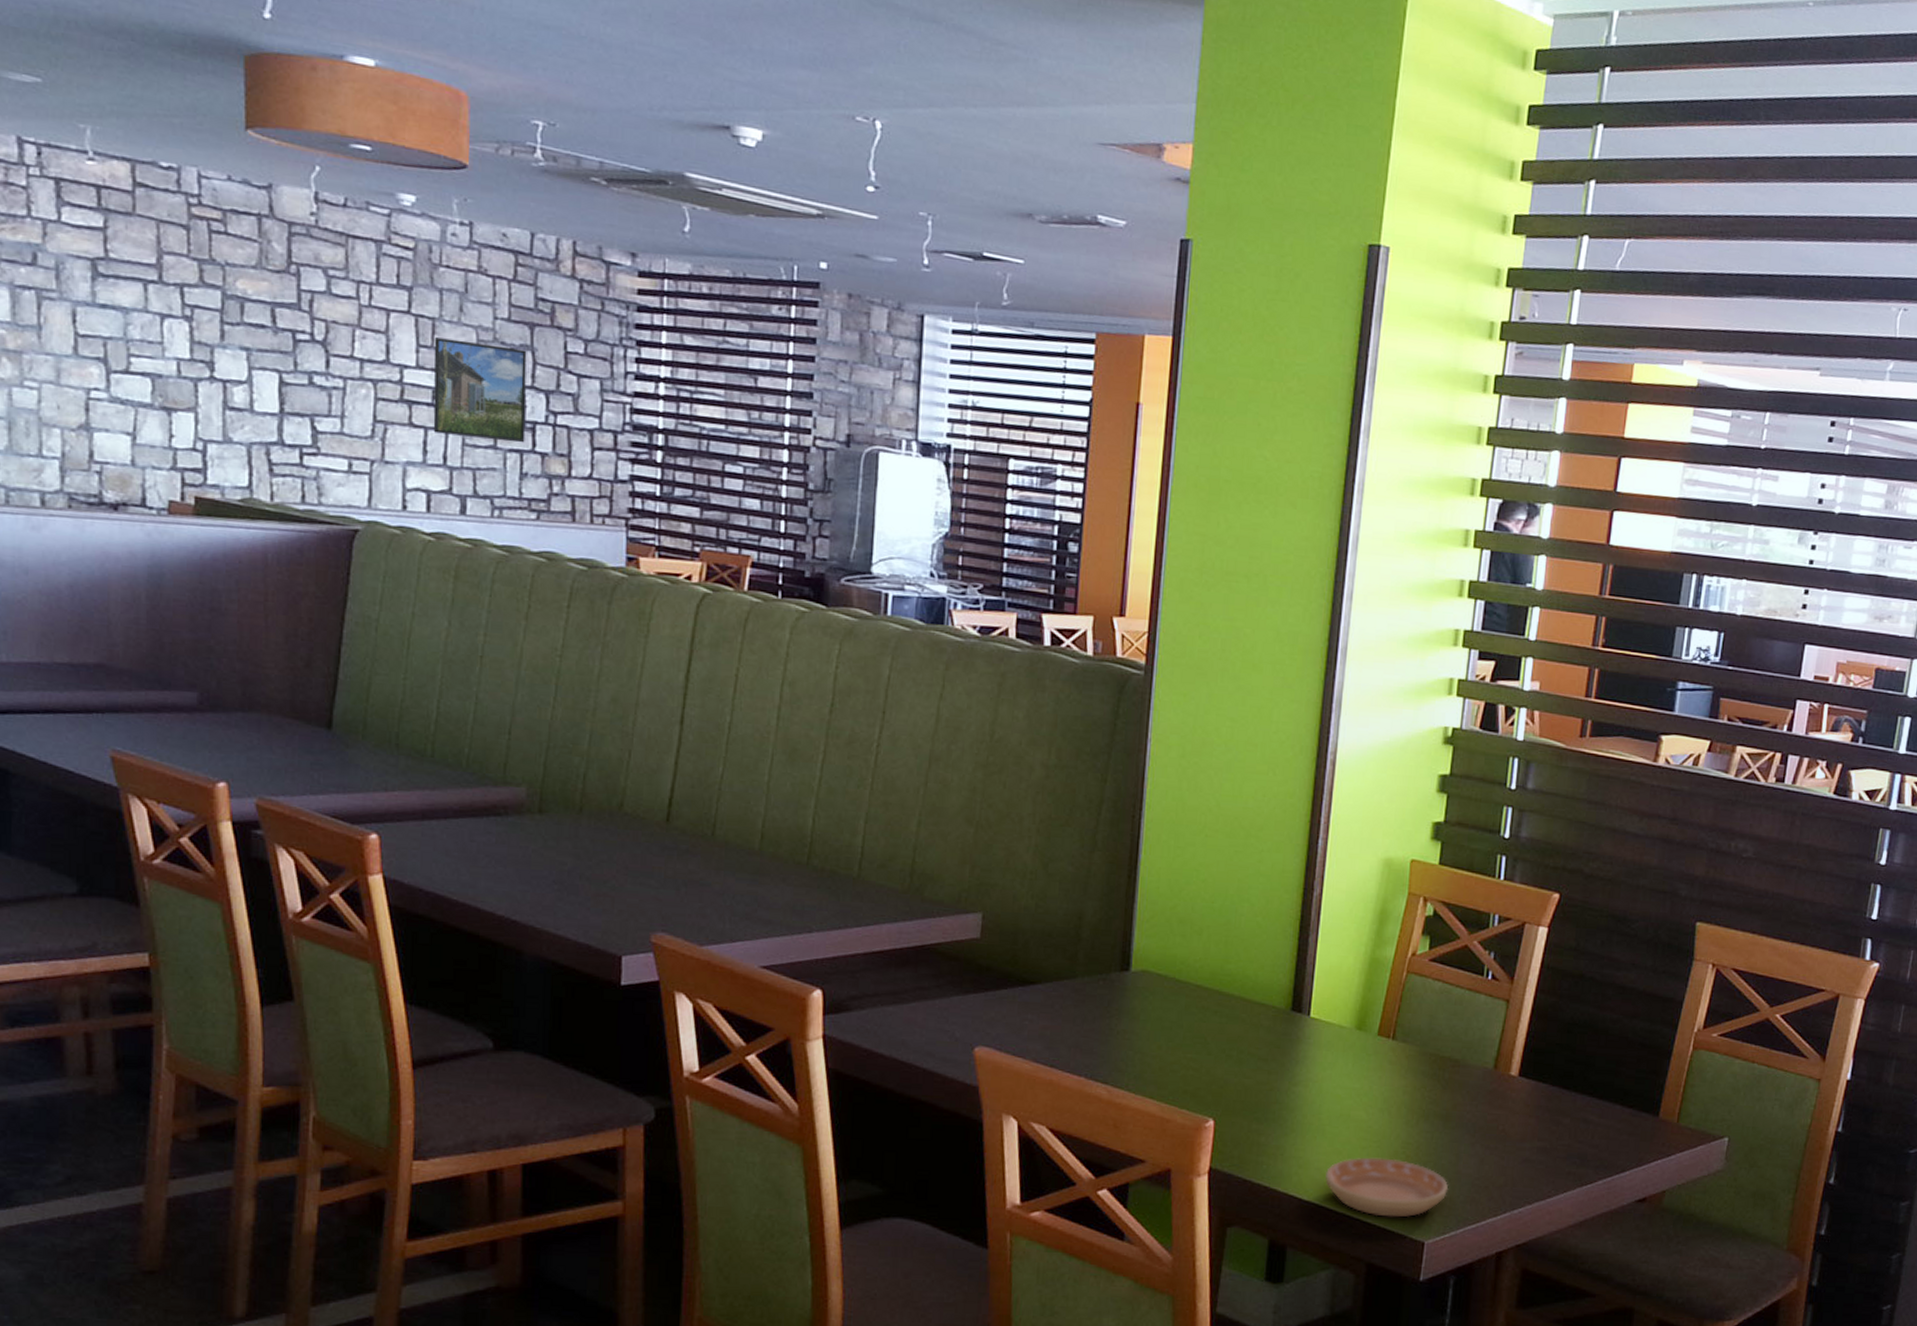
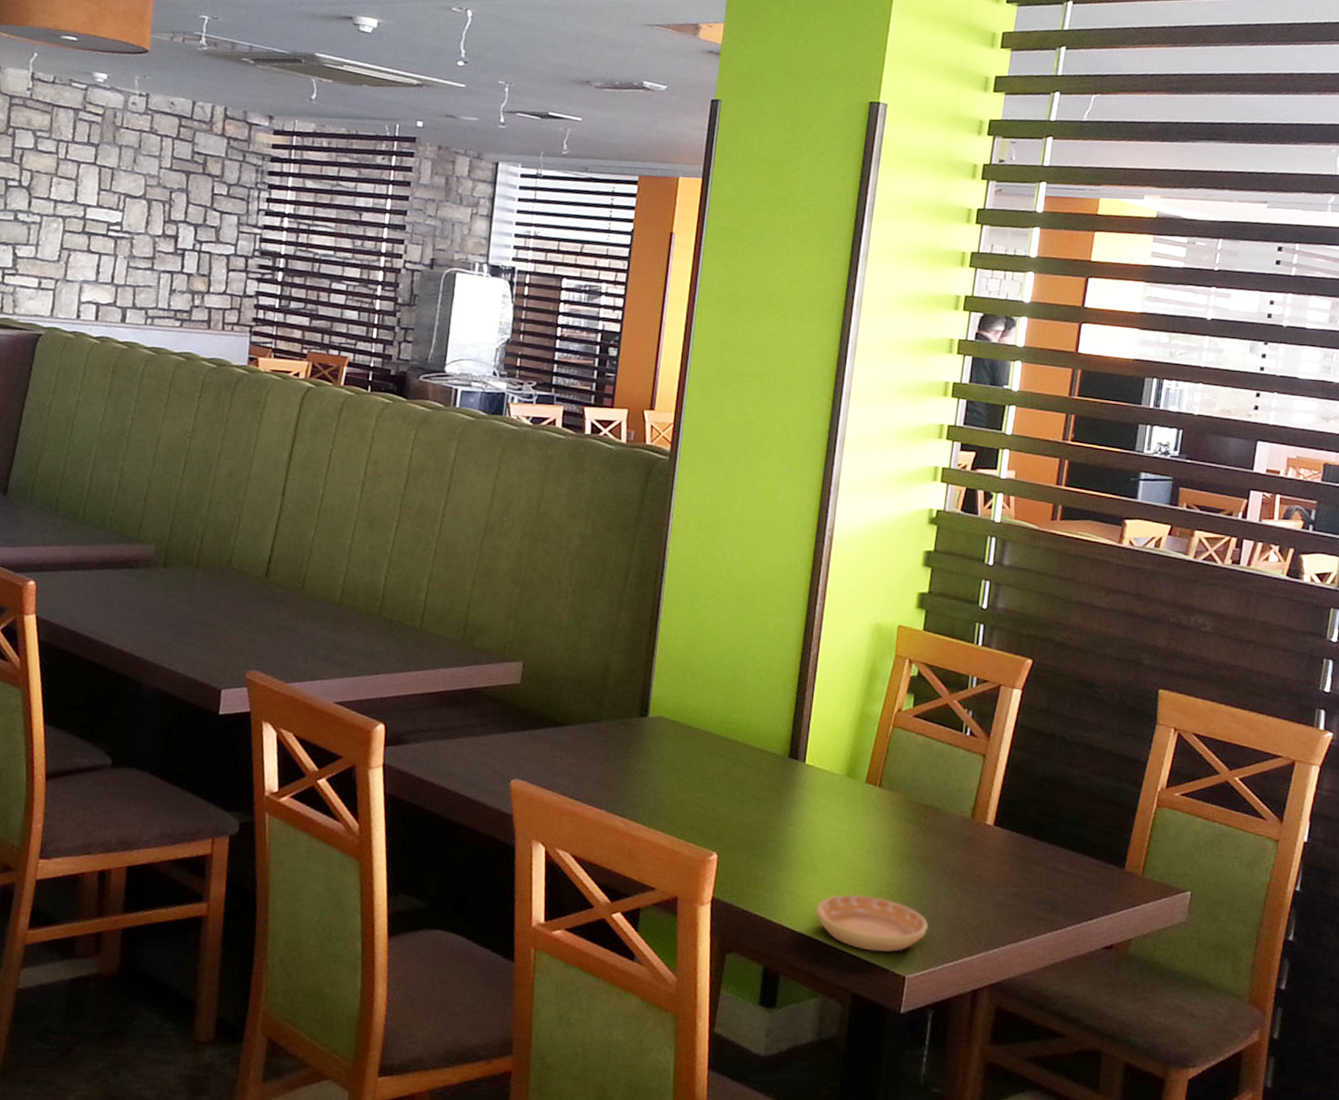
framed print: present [433,337,527,443] -> none [105,183,183,266]

